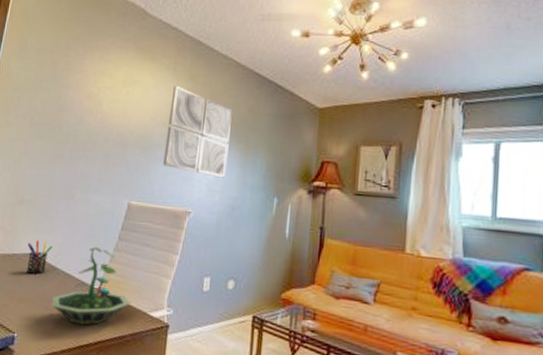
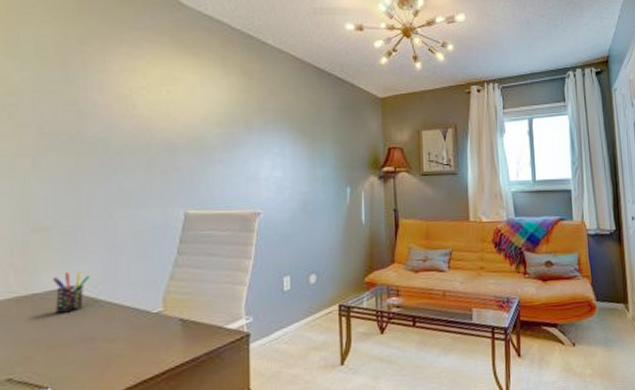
terrarium: present [51,246,130,326] -> none [96,266,201,358]
wall art: present [163,86,234,178] -> none [222,83,295,174]

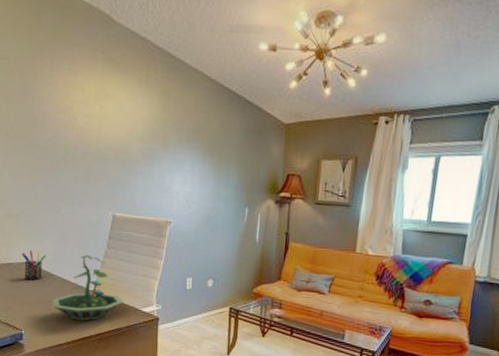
terrarium: none [96,266,201,358] -> present [51,254,123,321]

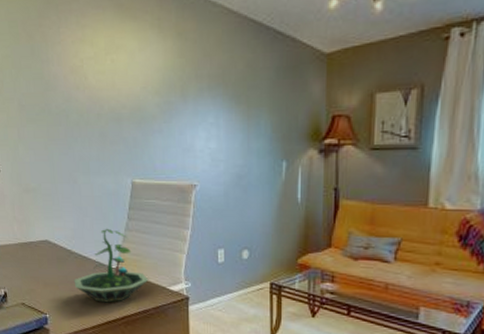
pen holder: present [22,250,46,281] -> none [41,226,66,260]

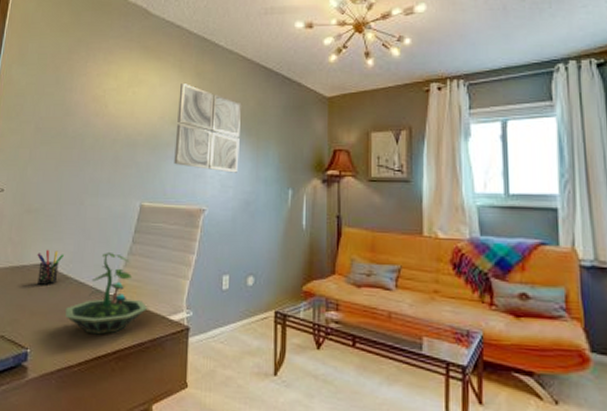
pen holder: none [41,226,66,260] -> present [37,249,64,285]
wall art: none [160,46,230,146] -> present [174,84,242,173]

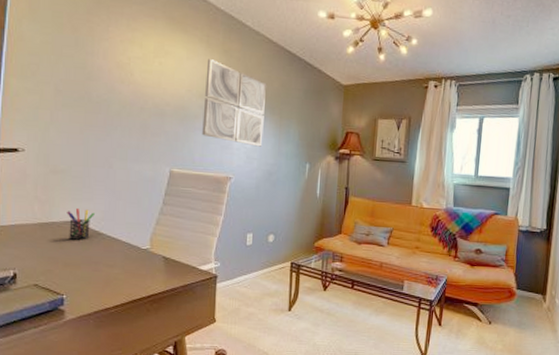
terrarium: present [65,251,148,335] -> none [99,211,179,282]

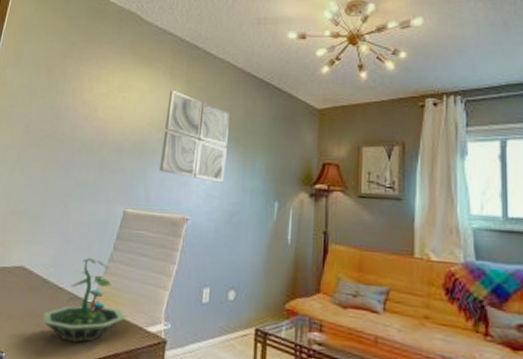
pen holder: present [67,207,94,240] -> none [17,251,45,289]
terrarium: none [99,211,179,282] -> present [42,257,126,343]

